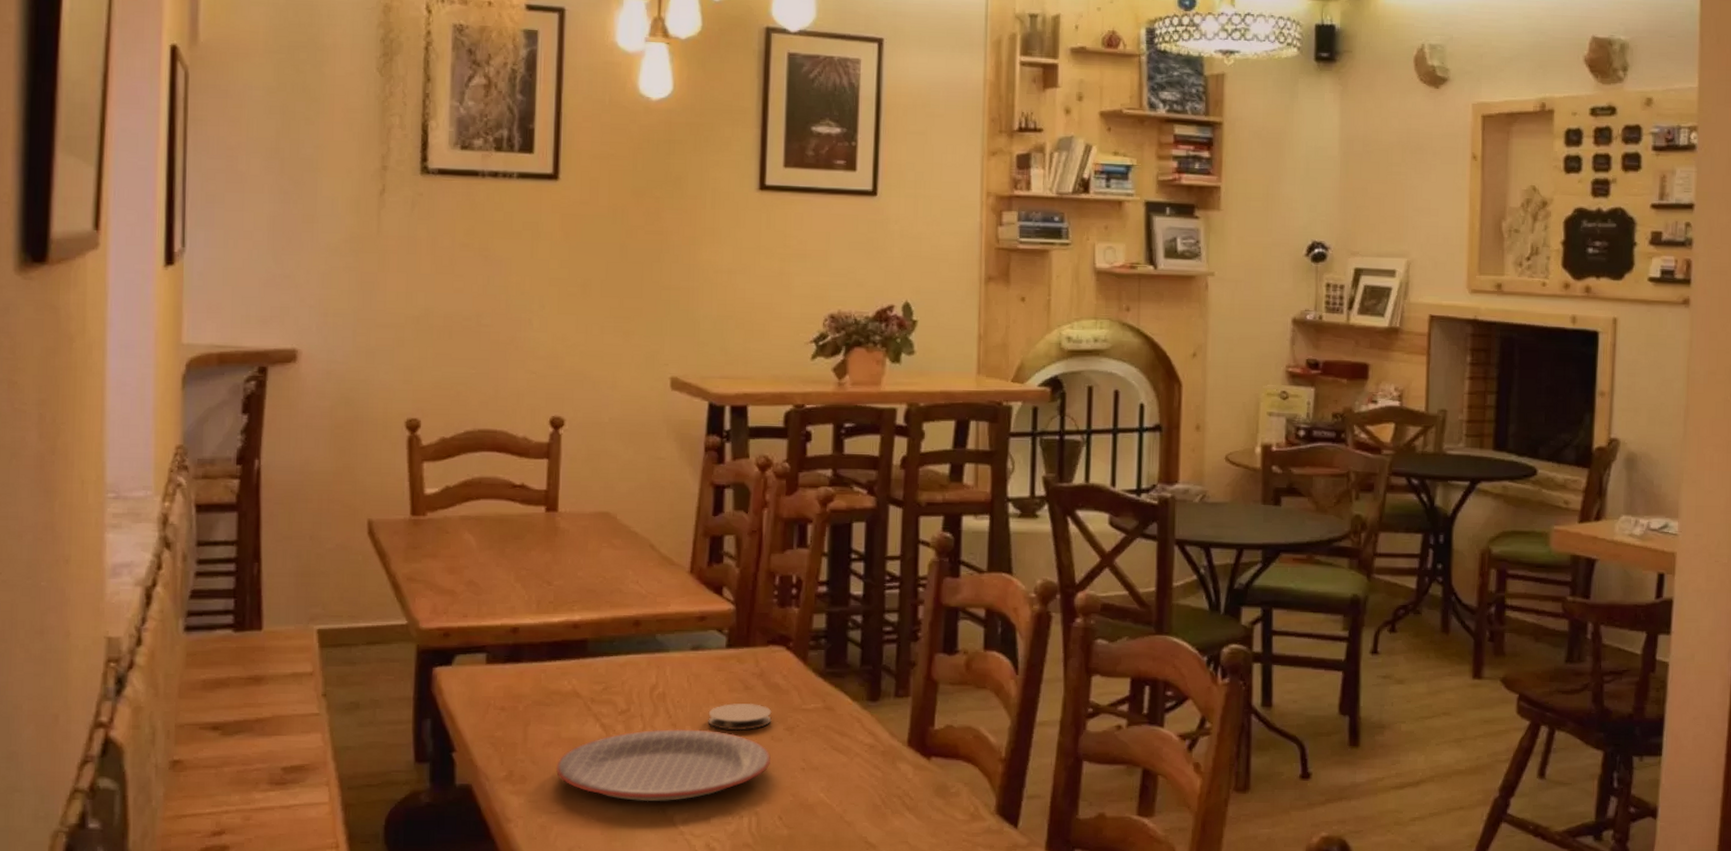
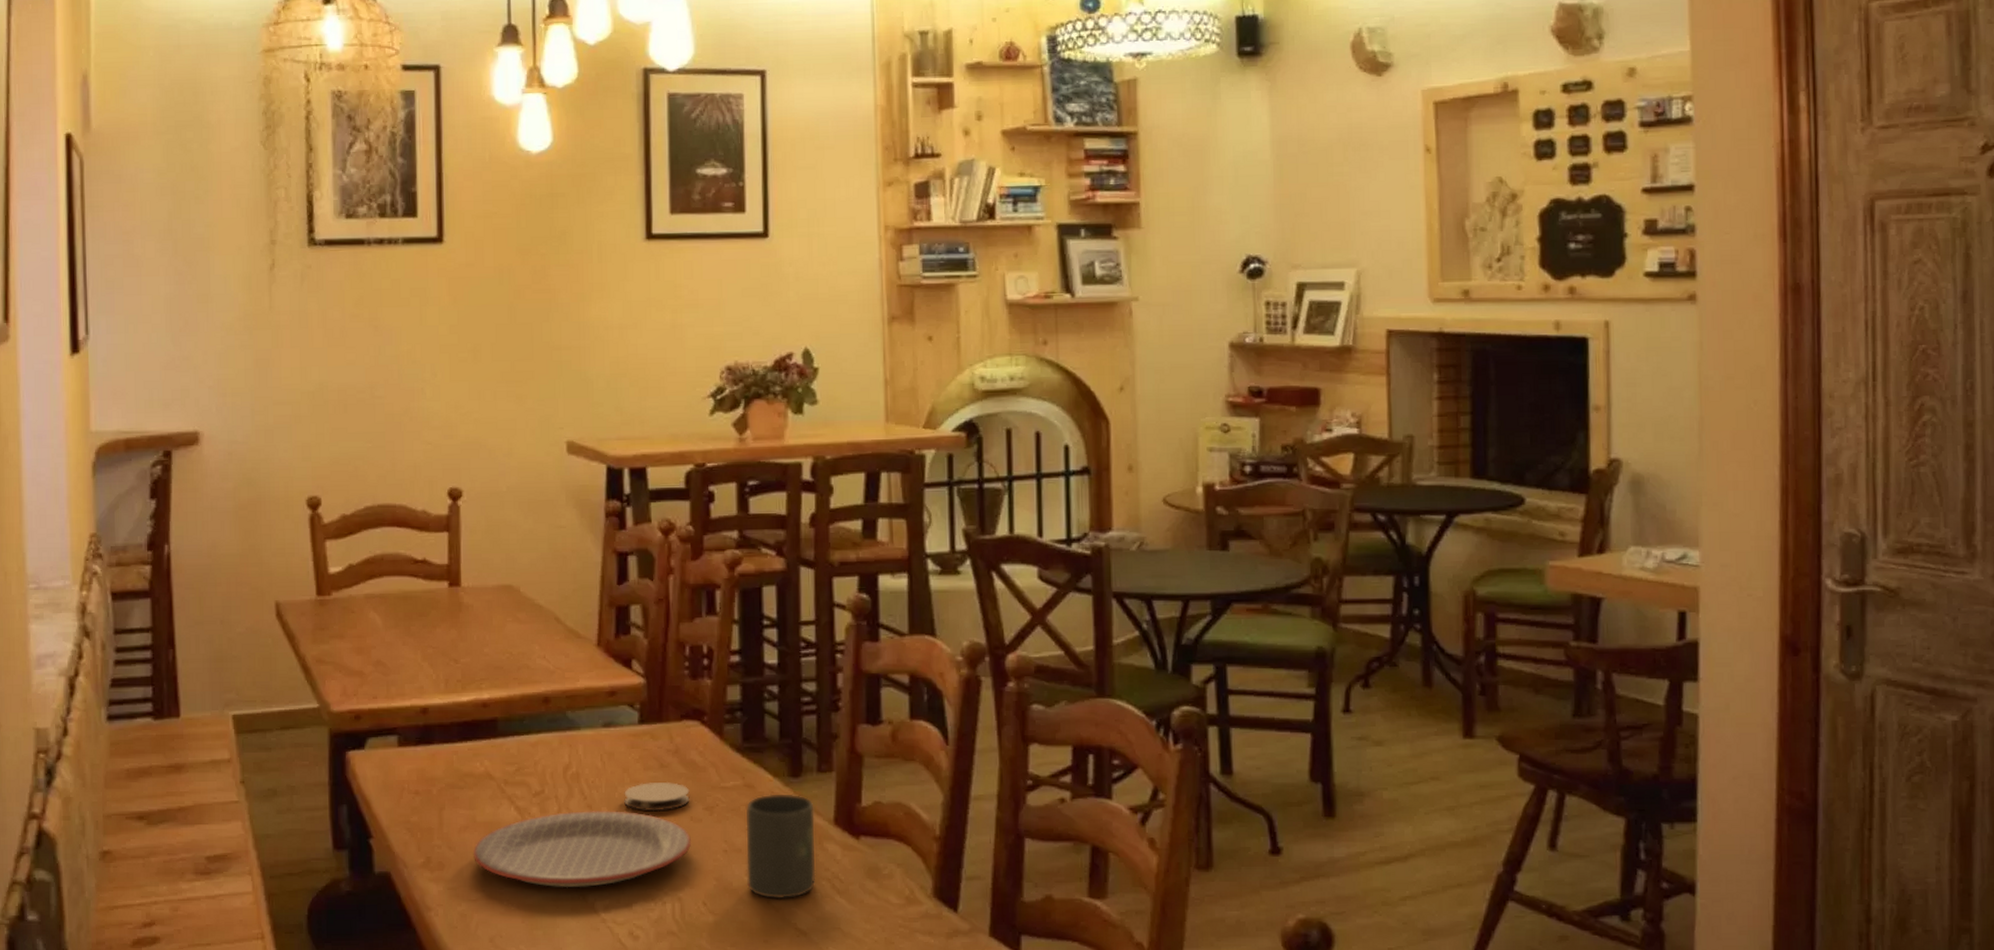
mug: none [822,716,890,814] -> present [745,794,816,898]

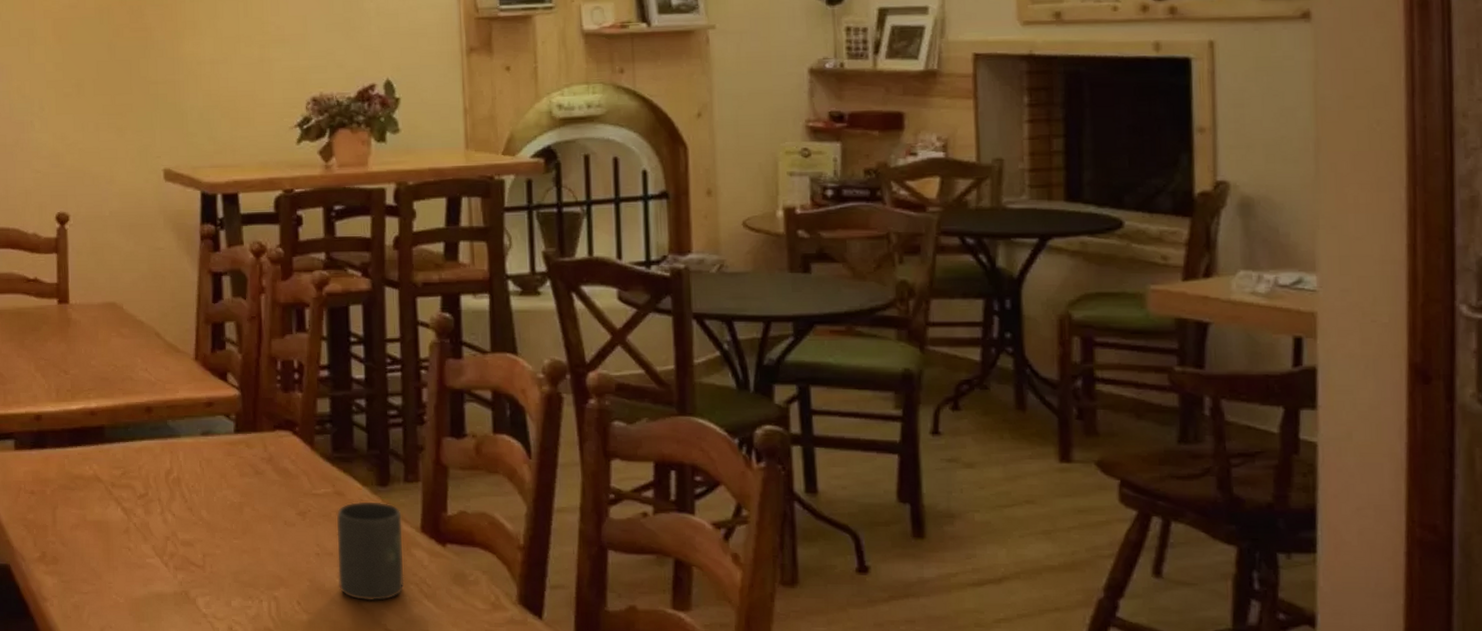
plate: present [473,811,692,888] -> none [84,513,286,585]
coaster: present [624,781,690,812] -> none [222,487,283,516]

